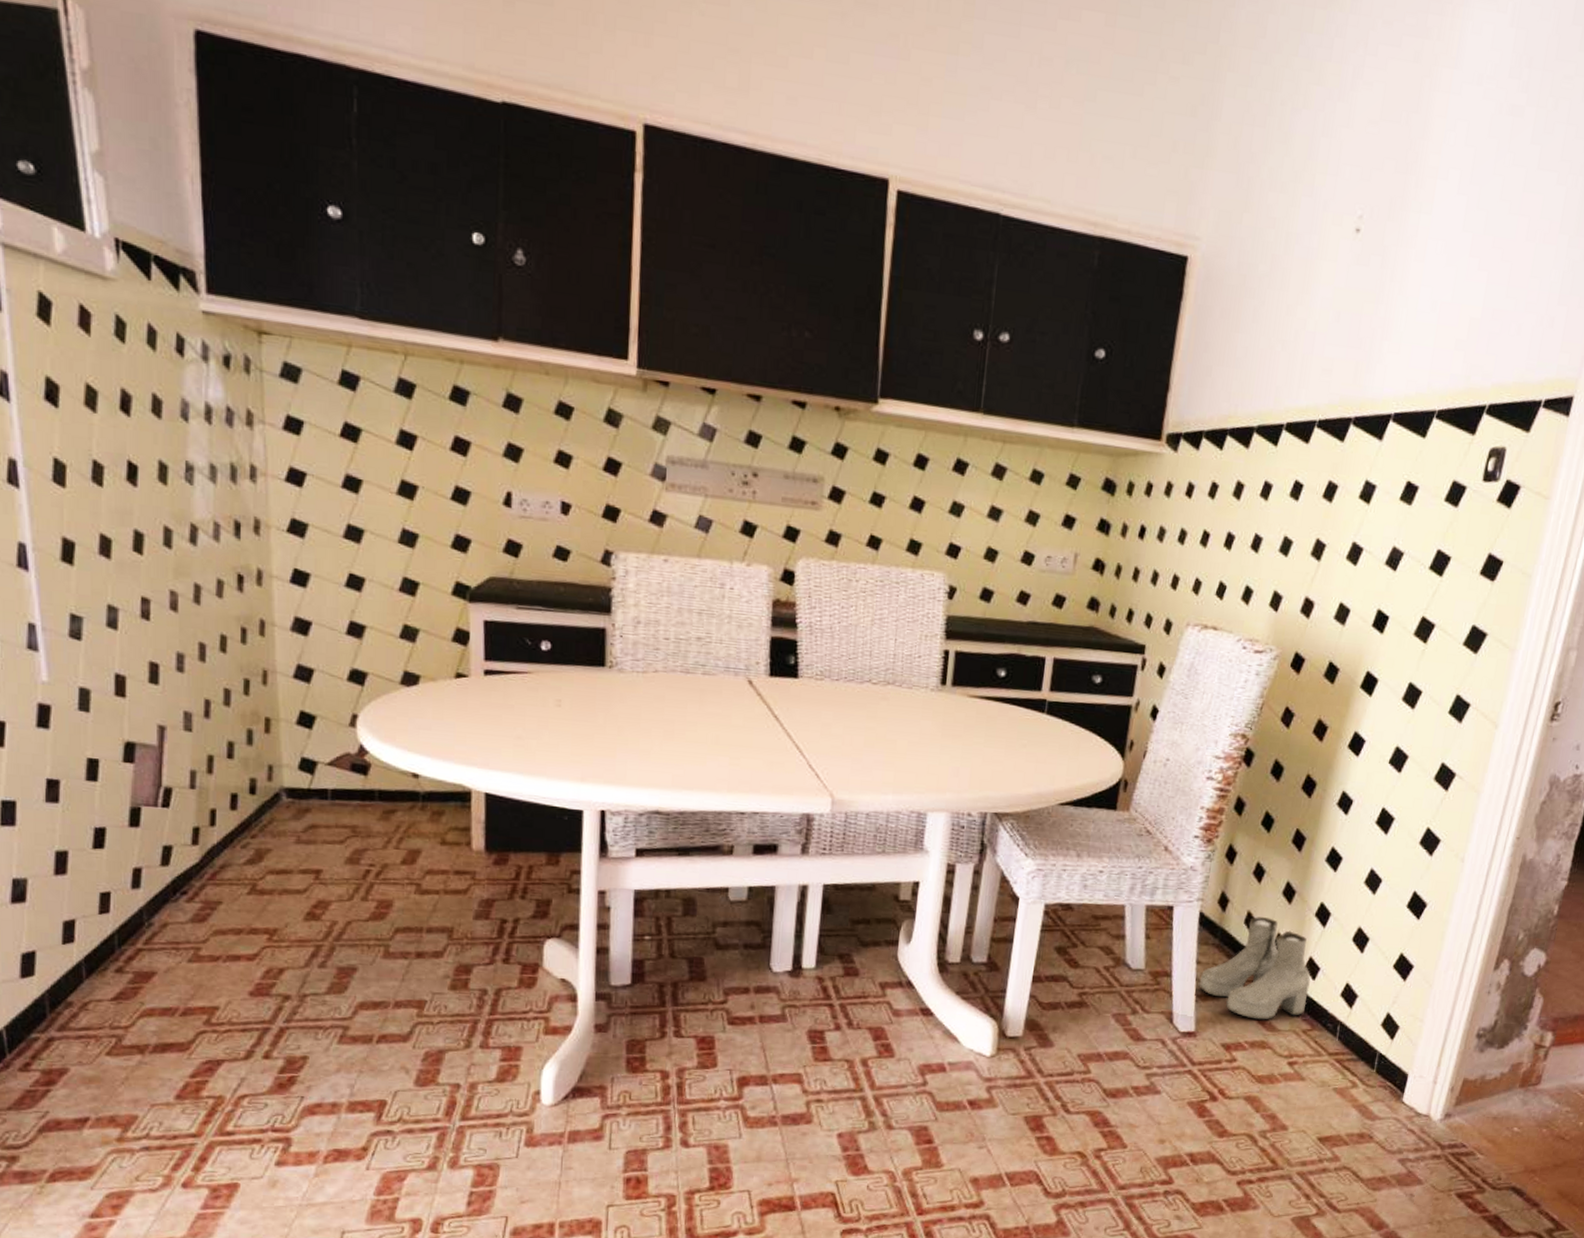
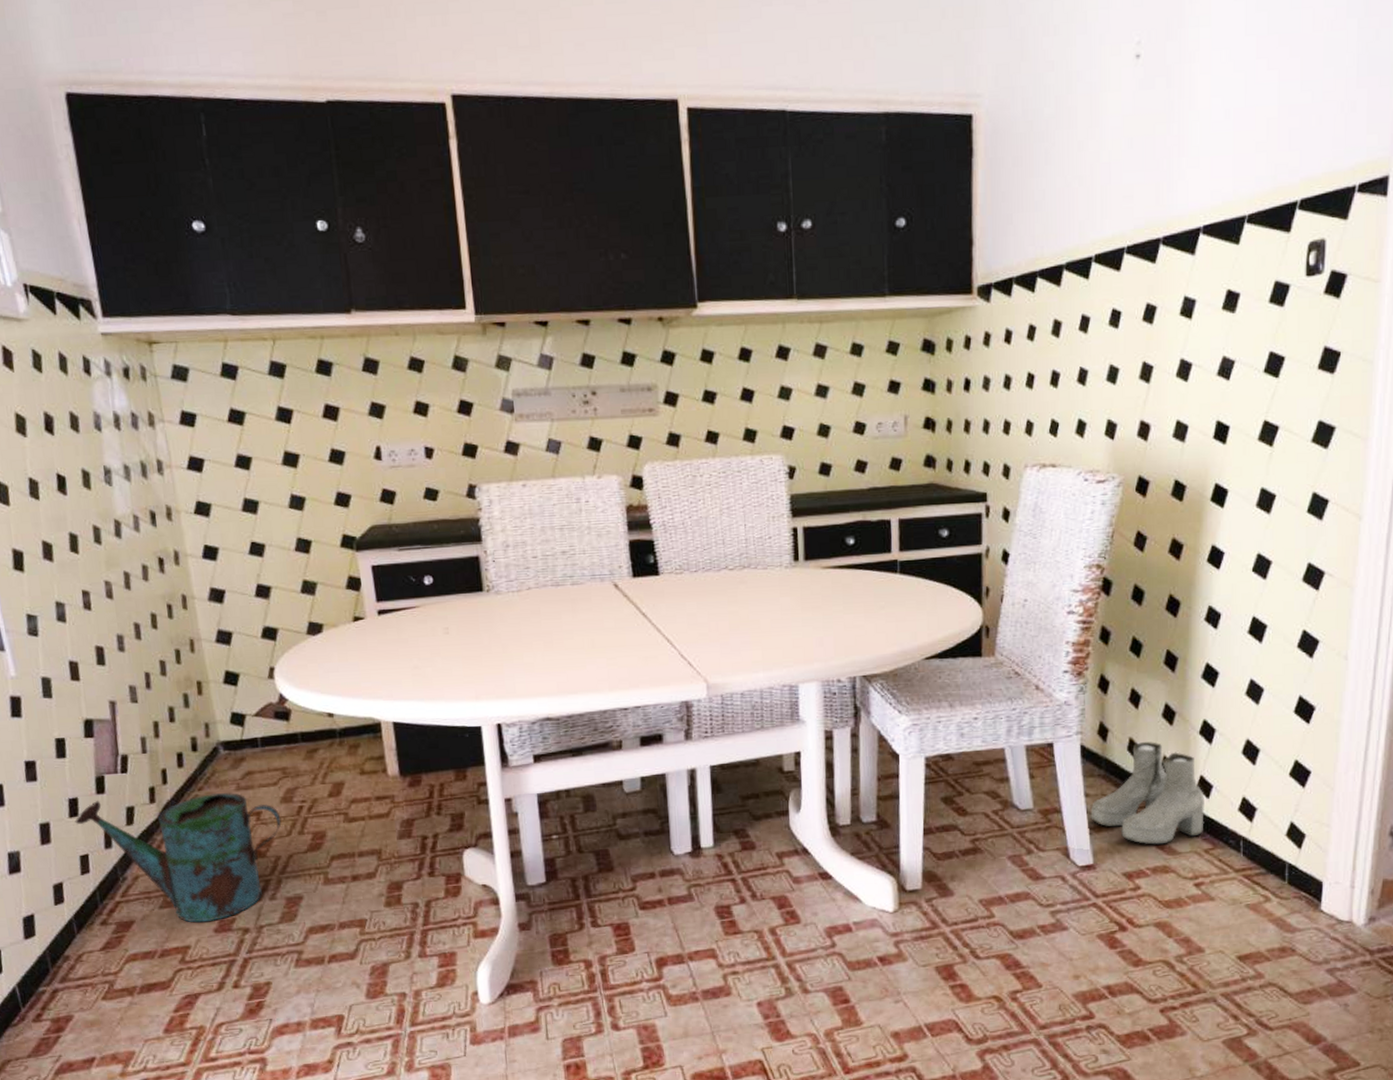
watering can: none [99,833,343,983] -> present [75,793,282,923]

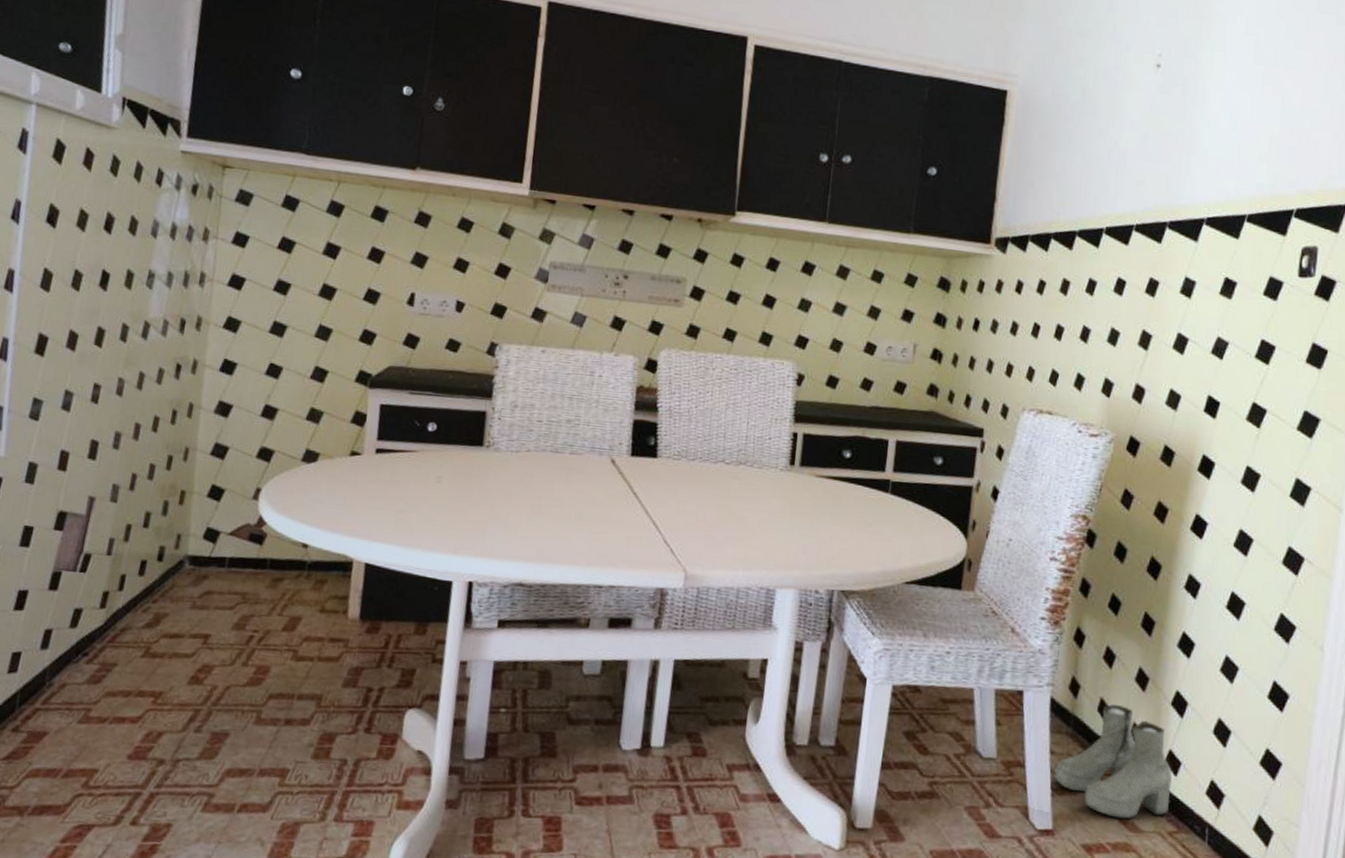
watering can: present [75,793,282,923] -> none [18,596,229,746]

